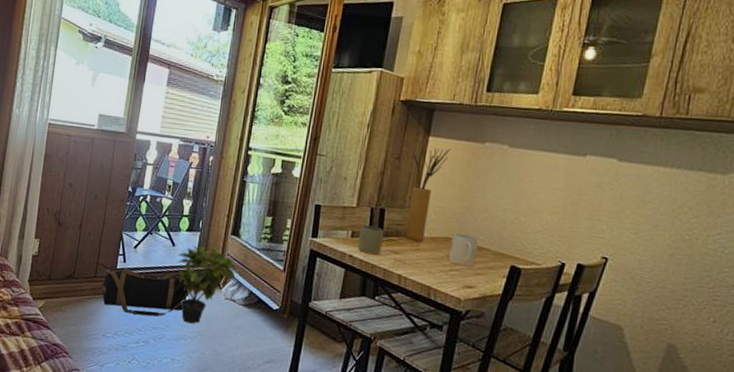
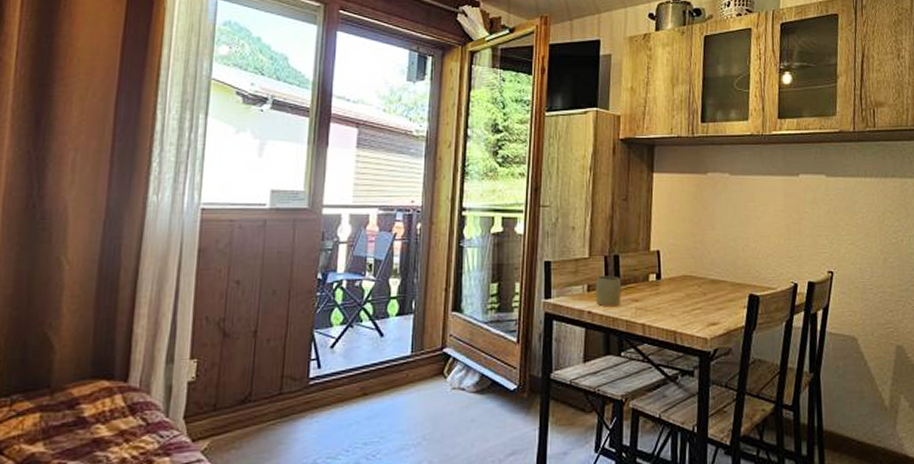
duffel bag: present [100,267,189,317] -> none [288,369,407,432]
potted plant: present [176,243,237,324] -> none [387,325,462,428]
vase: present [405,144,451,242] -> none [640,182,676,285]
mug: present [448,233,478,267] -> none [688,269,716,303]

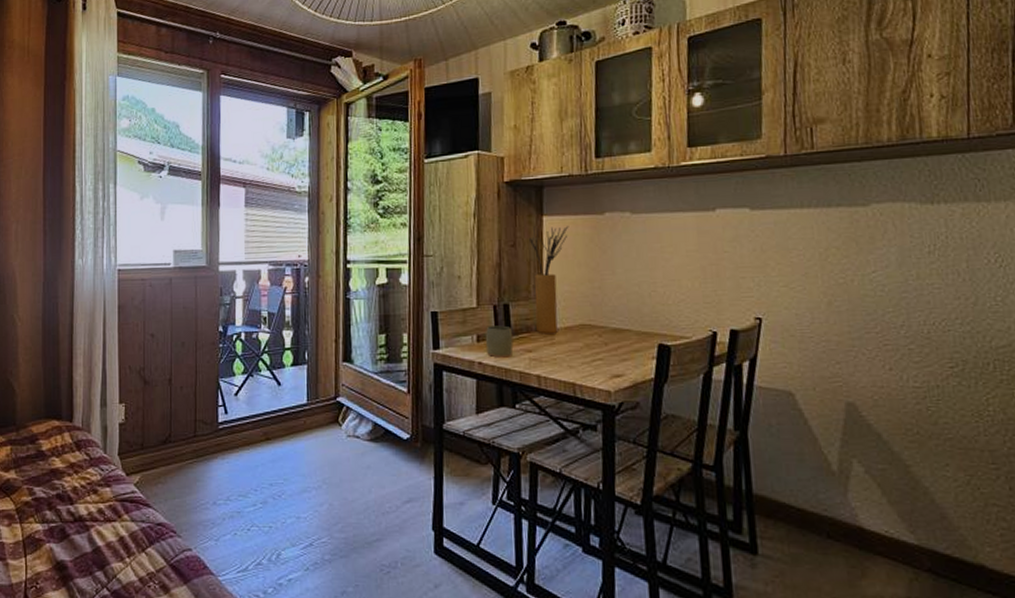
vase: none [640,182,676,285] -> present [529,226,569,335]

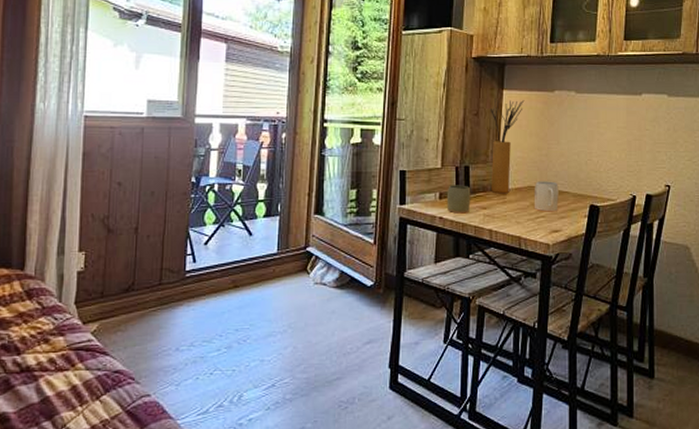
mug: none [587,318,619,354] -> present [533,181,559,212]

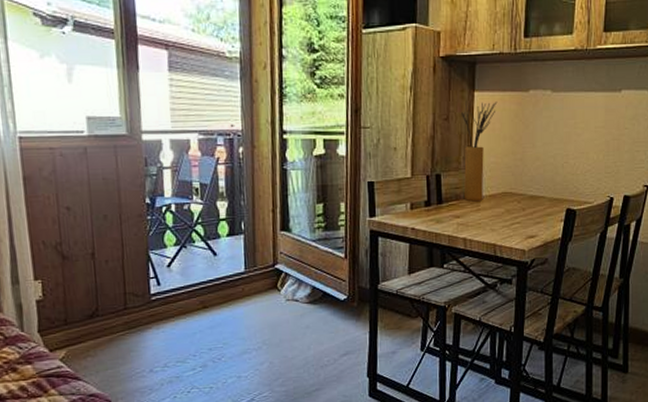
mug: present [446,185,471,214] -> none [418,194,444,224]
mug: present [533,181,559,212] -> none [508,186,534,218]

